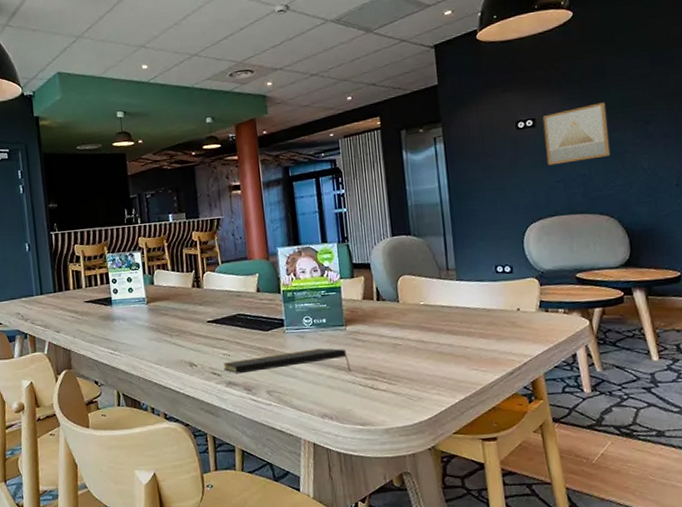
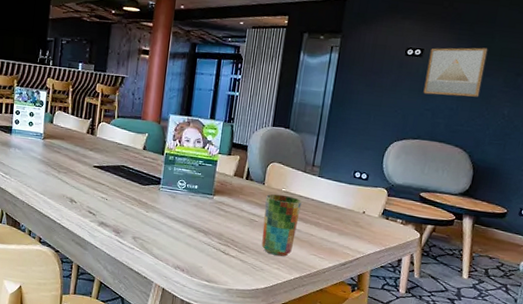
notepad: present [223,348,351,374] -> none [99,204,209,235]
cup: none [404,309,449,379] -> present [261,194,302,257]

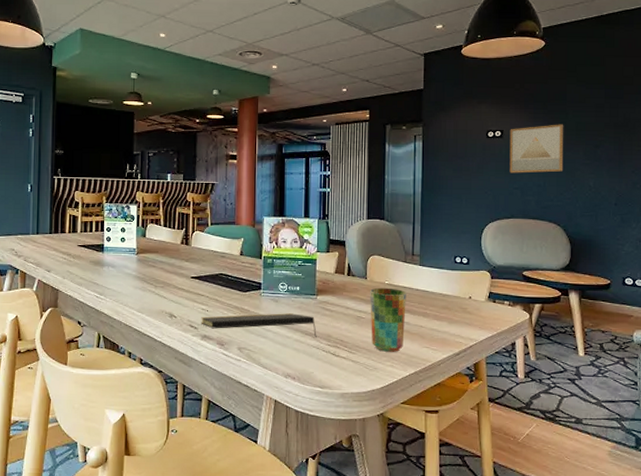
notepad: none [99,204,209,235] -> present [201,313,317,337]

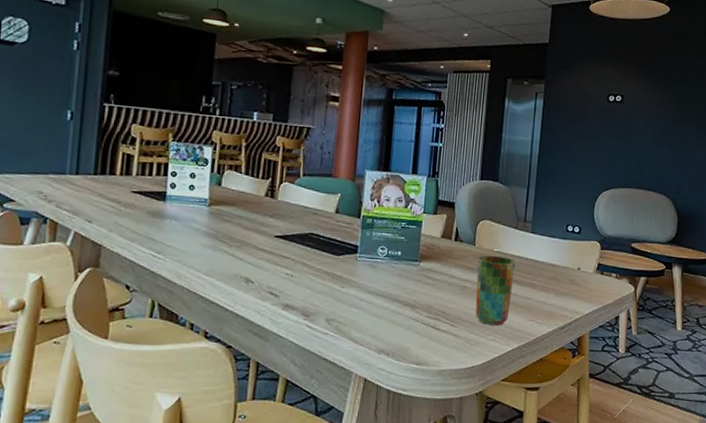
notepad: present [201,313,317,337] -> none [283,280,417,308]
wall art: present [509,124,564,173] -> none [626,94,681,143]

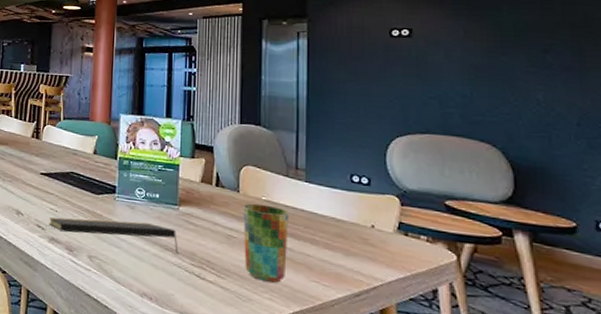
notepad: none [283,280,417,308] -> present [49,217,178,254]

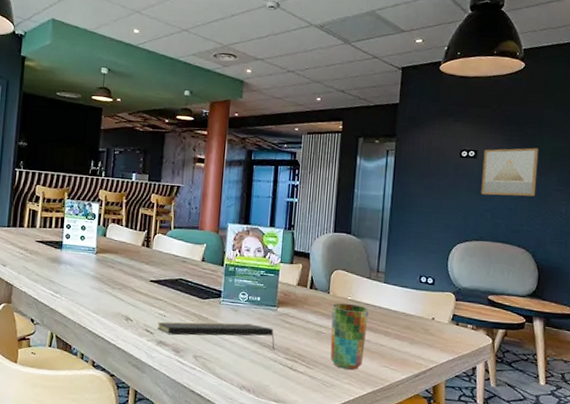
wall art: none [421,23,498,81] -> present [481,147,539,197]

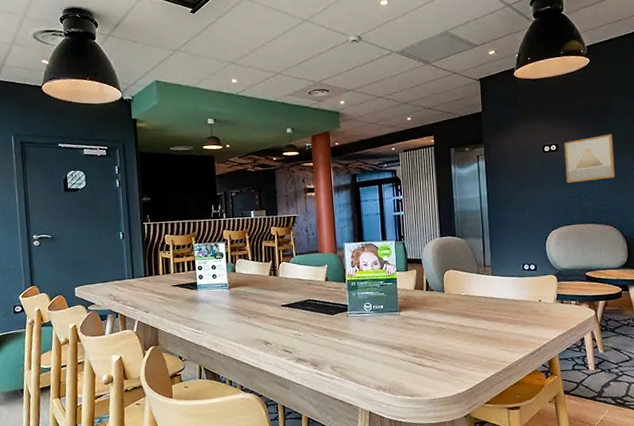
notepad: present [157,321,275,350] -> none [294,330,403,352]
cup: present [330,303,369,370] -> none [448,298,483,358]

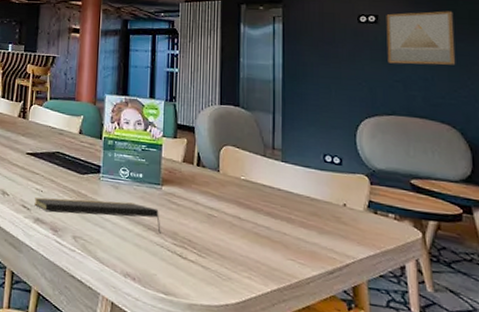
notepad: none [294,330,403,352] -> present [34,197,161,234]

